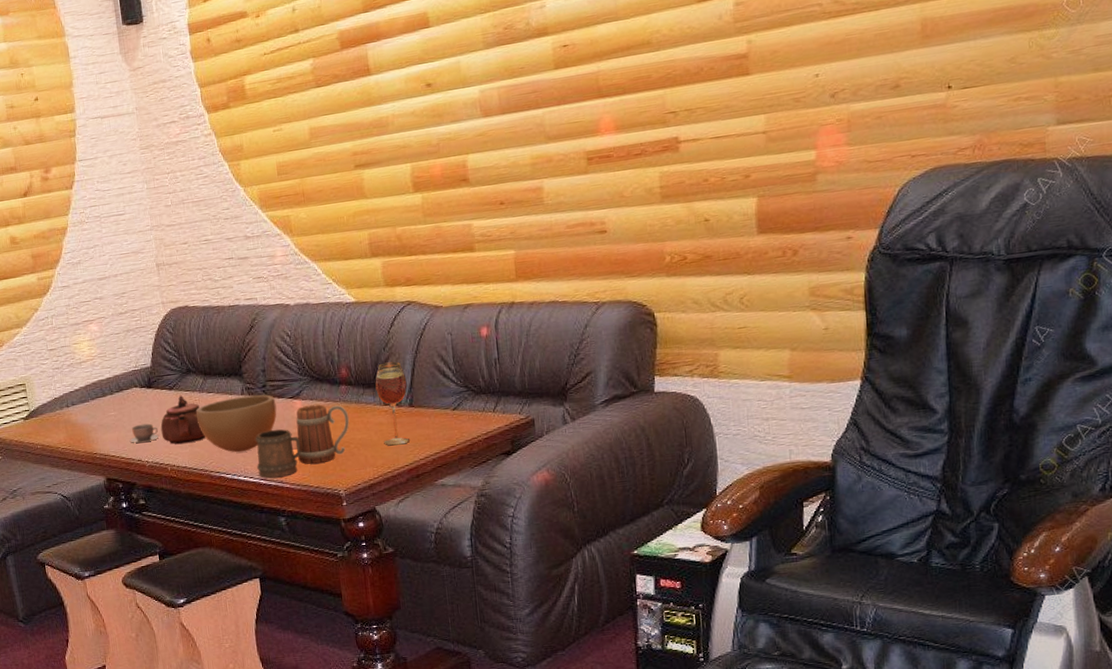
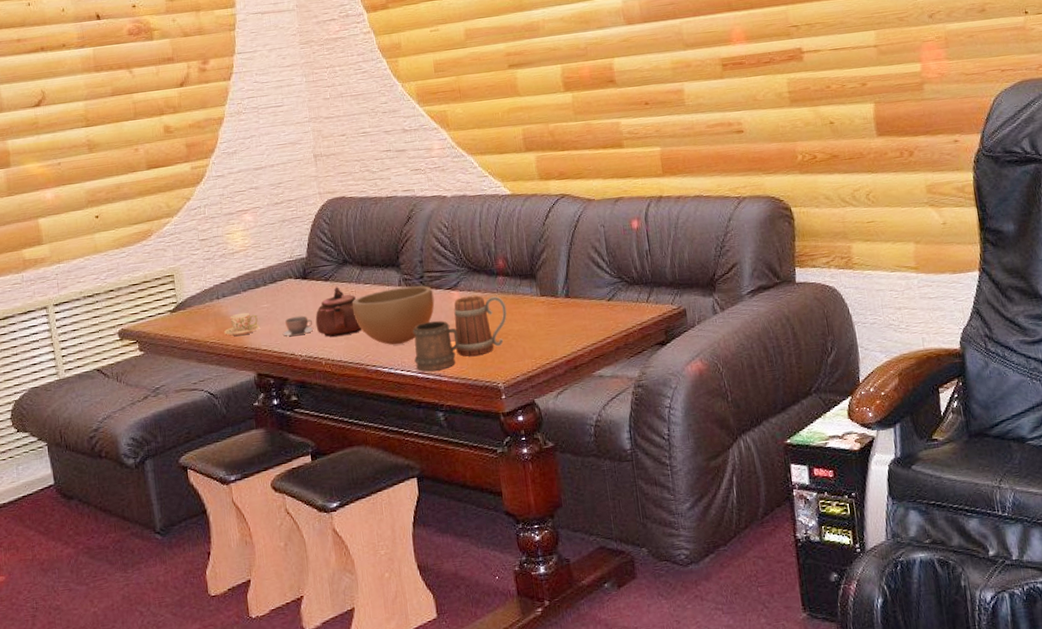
teacup: none [74,420,108,443] -> present [224,312,260,337]
wineglass: present [375,361,410,446] -> none [531,253,567,337]

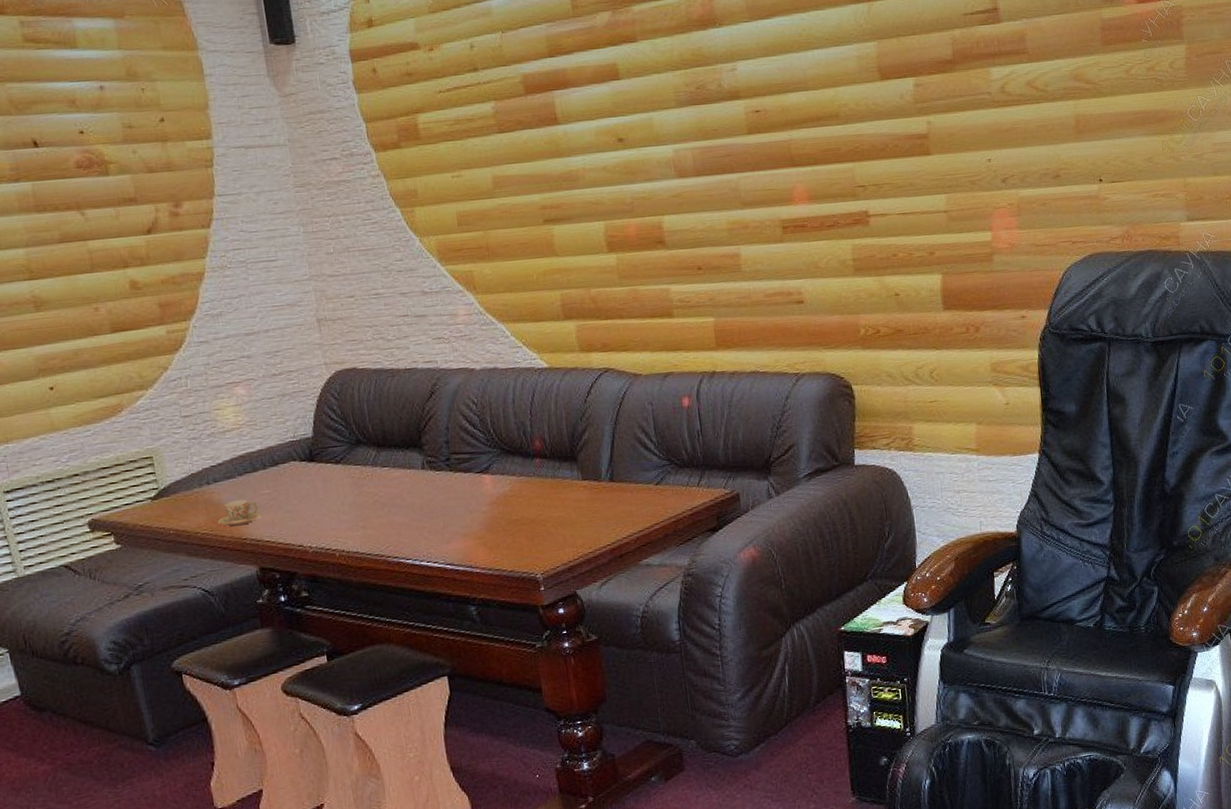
teacup: present [282,315,314,336] -> none [287,502,325,526]
teapot: present [315,287,361,337] -> none [325,470,380,527]
bowl: present [352,286,435,345] -> none [368,469,464,535]
beer mug: present [412,320,459,372] -> none [439,507,492,563]
beer mug: present [454,295,507,357] -> none [485,479,546,546]

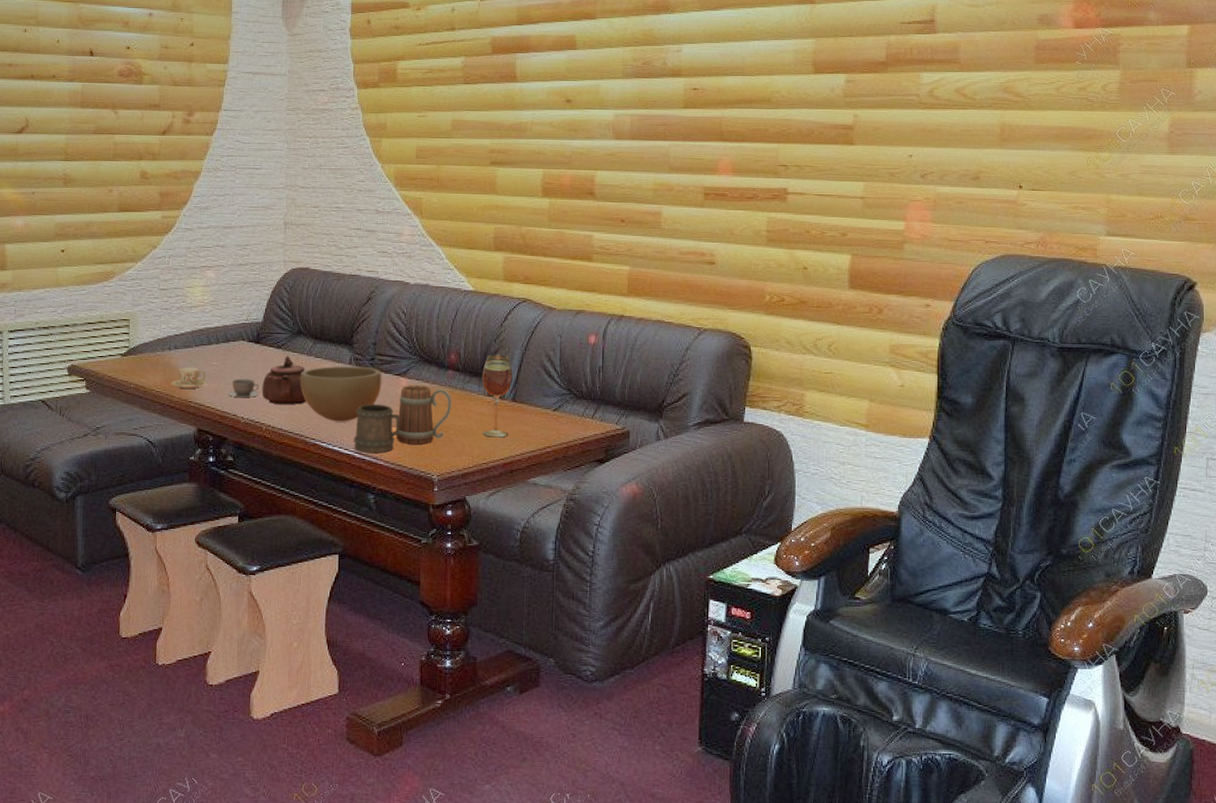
teacup: none [287,502,325,526] -> present [227,378,259,397]
teapot: none [325,470,380,527] -> present [262,356,306,405]
bowl: none [368,469,464,535] -> present [300,366,382,422]
beer mug: none [439,507,492,563] -> present [353,403,400,453]
beer mug: none [485,479,546,546] -> present [396,385,452,444]
wineglass: none [572,433,611,524] -> present [482,354,513,438]

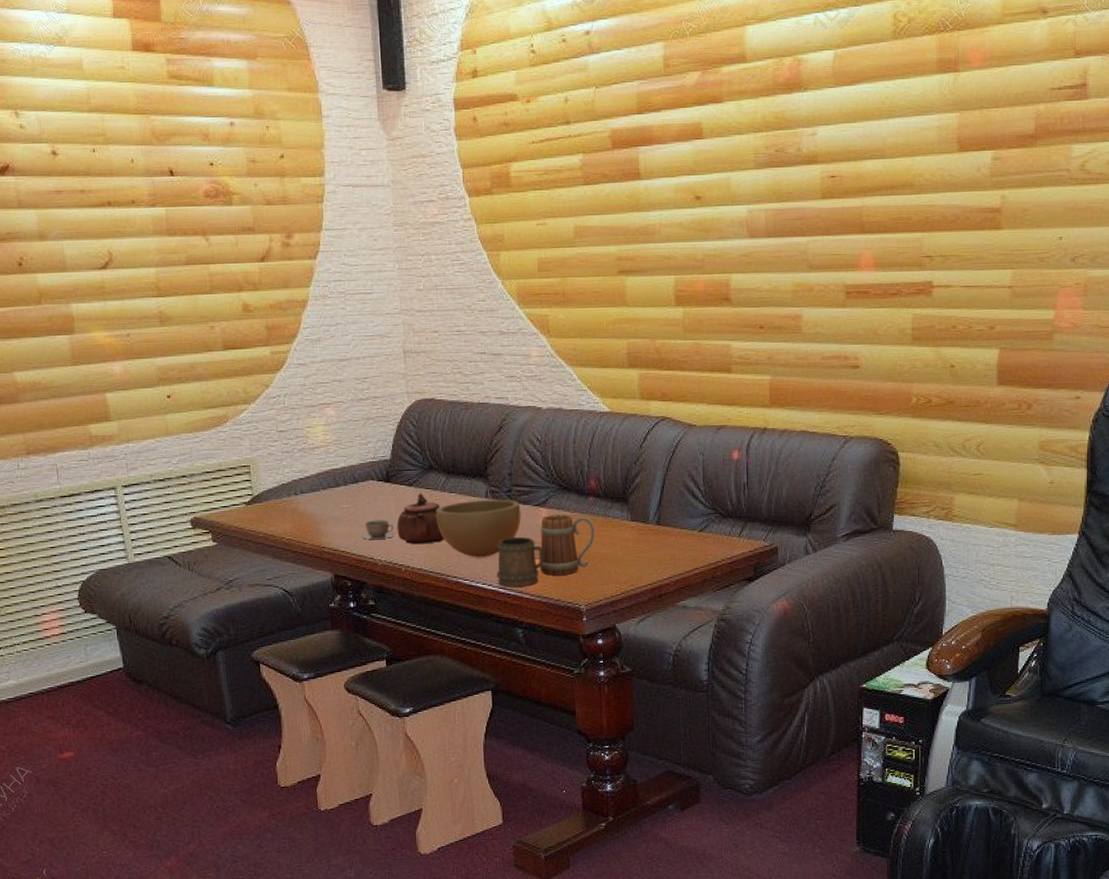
teacup: present [171,367,206,390] -> none [301,511,338,535]
wineglass: present [482,354,513,438] -> none [624,477,656,563]

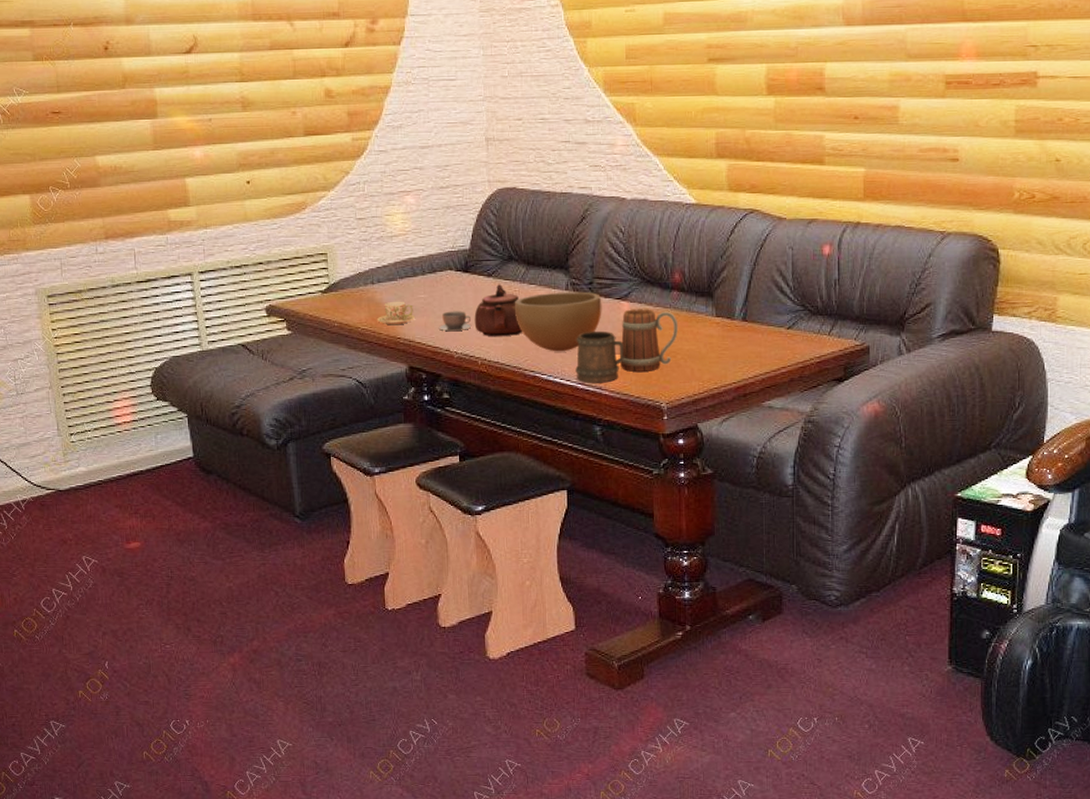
teacup: none [301,511,338,535] -> present [377,301,415,325]

